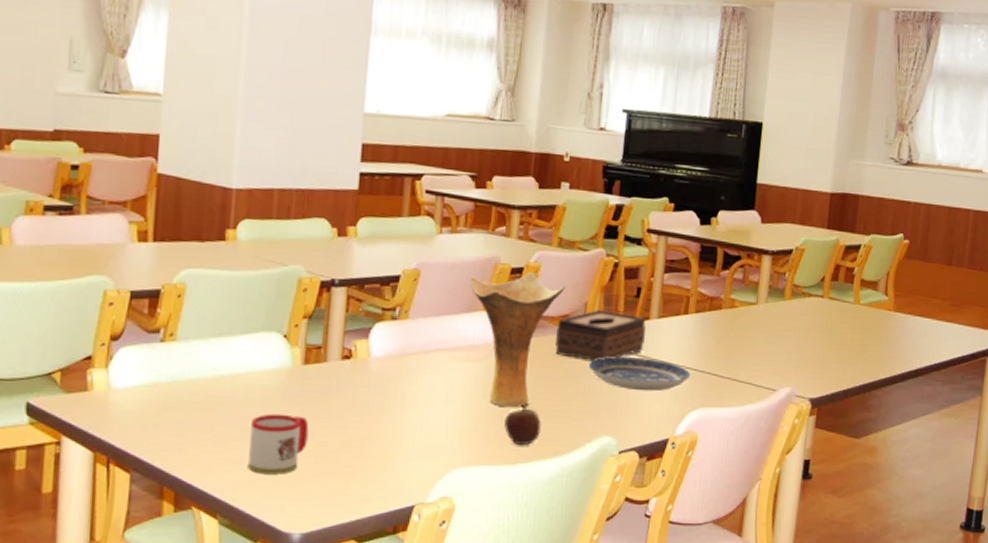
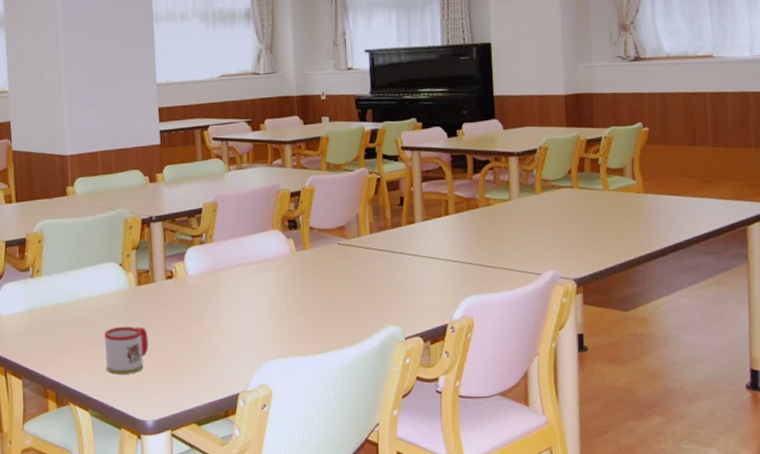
vase: present [469,272,565,408] -> none [258,194,338,308]
apple: present [504,404,541,446] -> none [302,303,335,339]
tissue box: present [555,309,646,362] -> none [335,218,413,263]
plate: present [588,357,691,392] -> none [367,256,459,285]

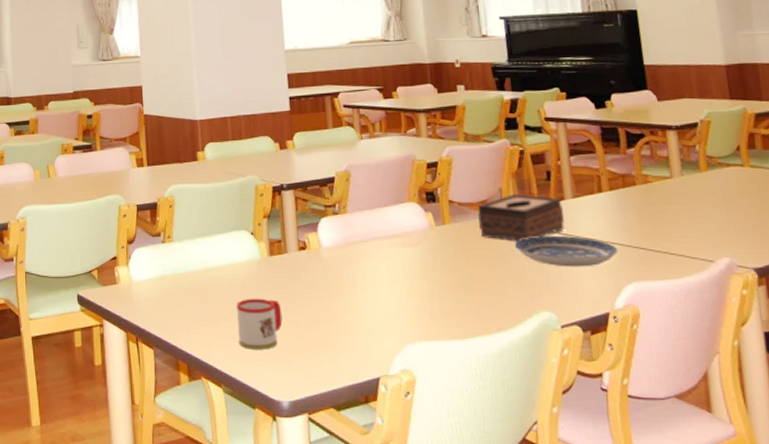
tissue box: none [335,218,413,263] -> present [477,193,565,242]
plate: none [367,256,459,285] -> present [514,236,619,267]

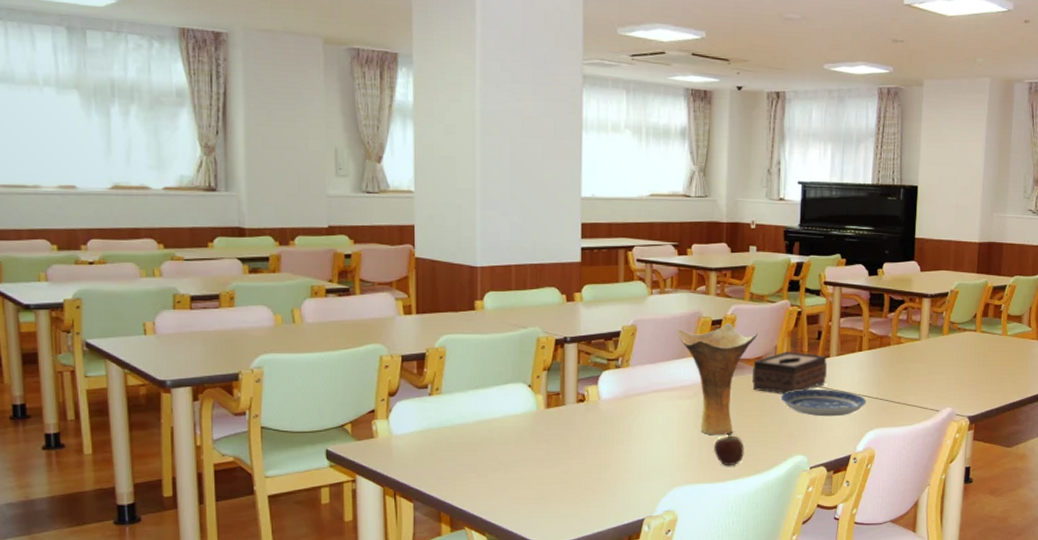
mug: present [237,298,283,350] -> none [507,449,554,499]
vase: none [392,165,478,287] -> present [678,323,758,436]
apple: none [445,283,482,322] -> present [713,432,744,466]

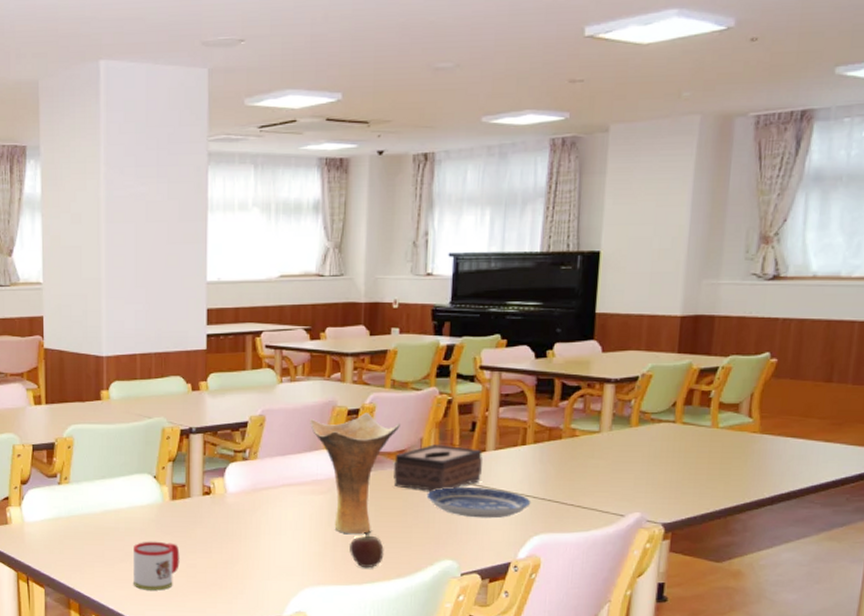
mug: none [507,449,554,499] -> present [134,541,180,591]

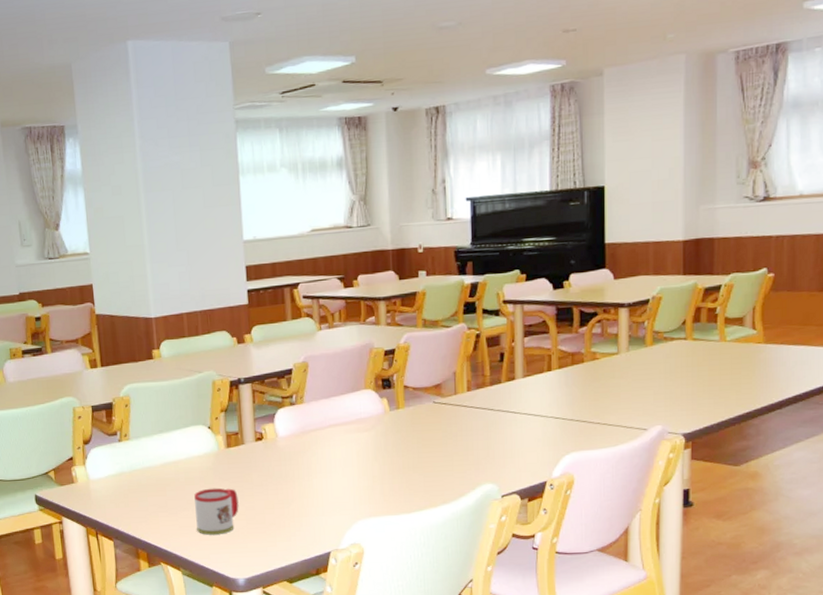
vase: present [310,413,400,535] -> none [350,352,434,467]
apple: present [349,531,384,569] -> none [395,463,429,498]
tissue box: present [393,443,483,492] -> none [431,375,513,422]
plate: present [426,487,531,519] -> none [464,413,561,443]

